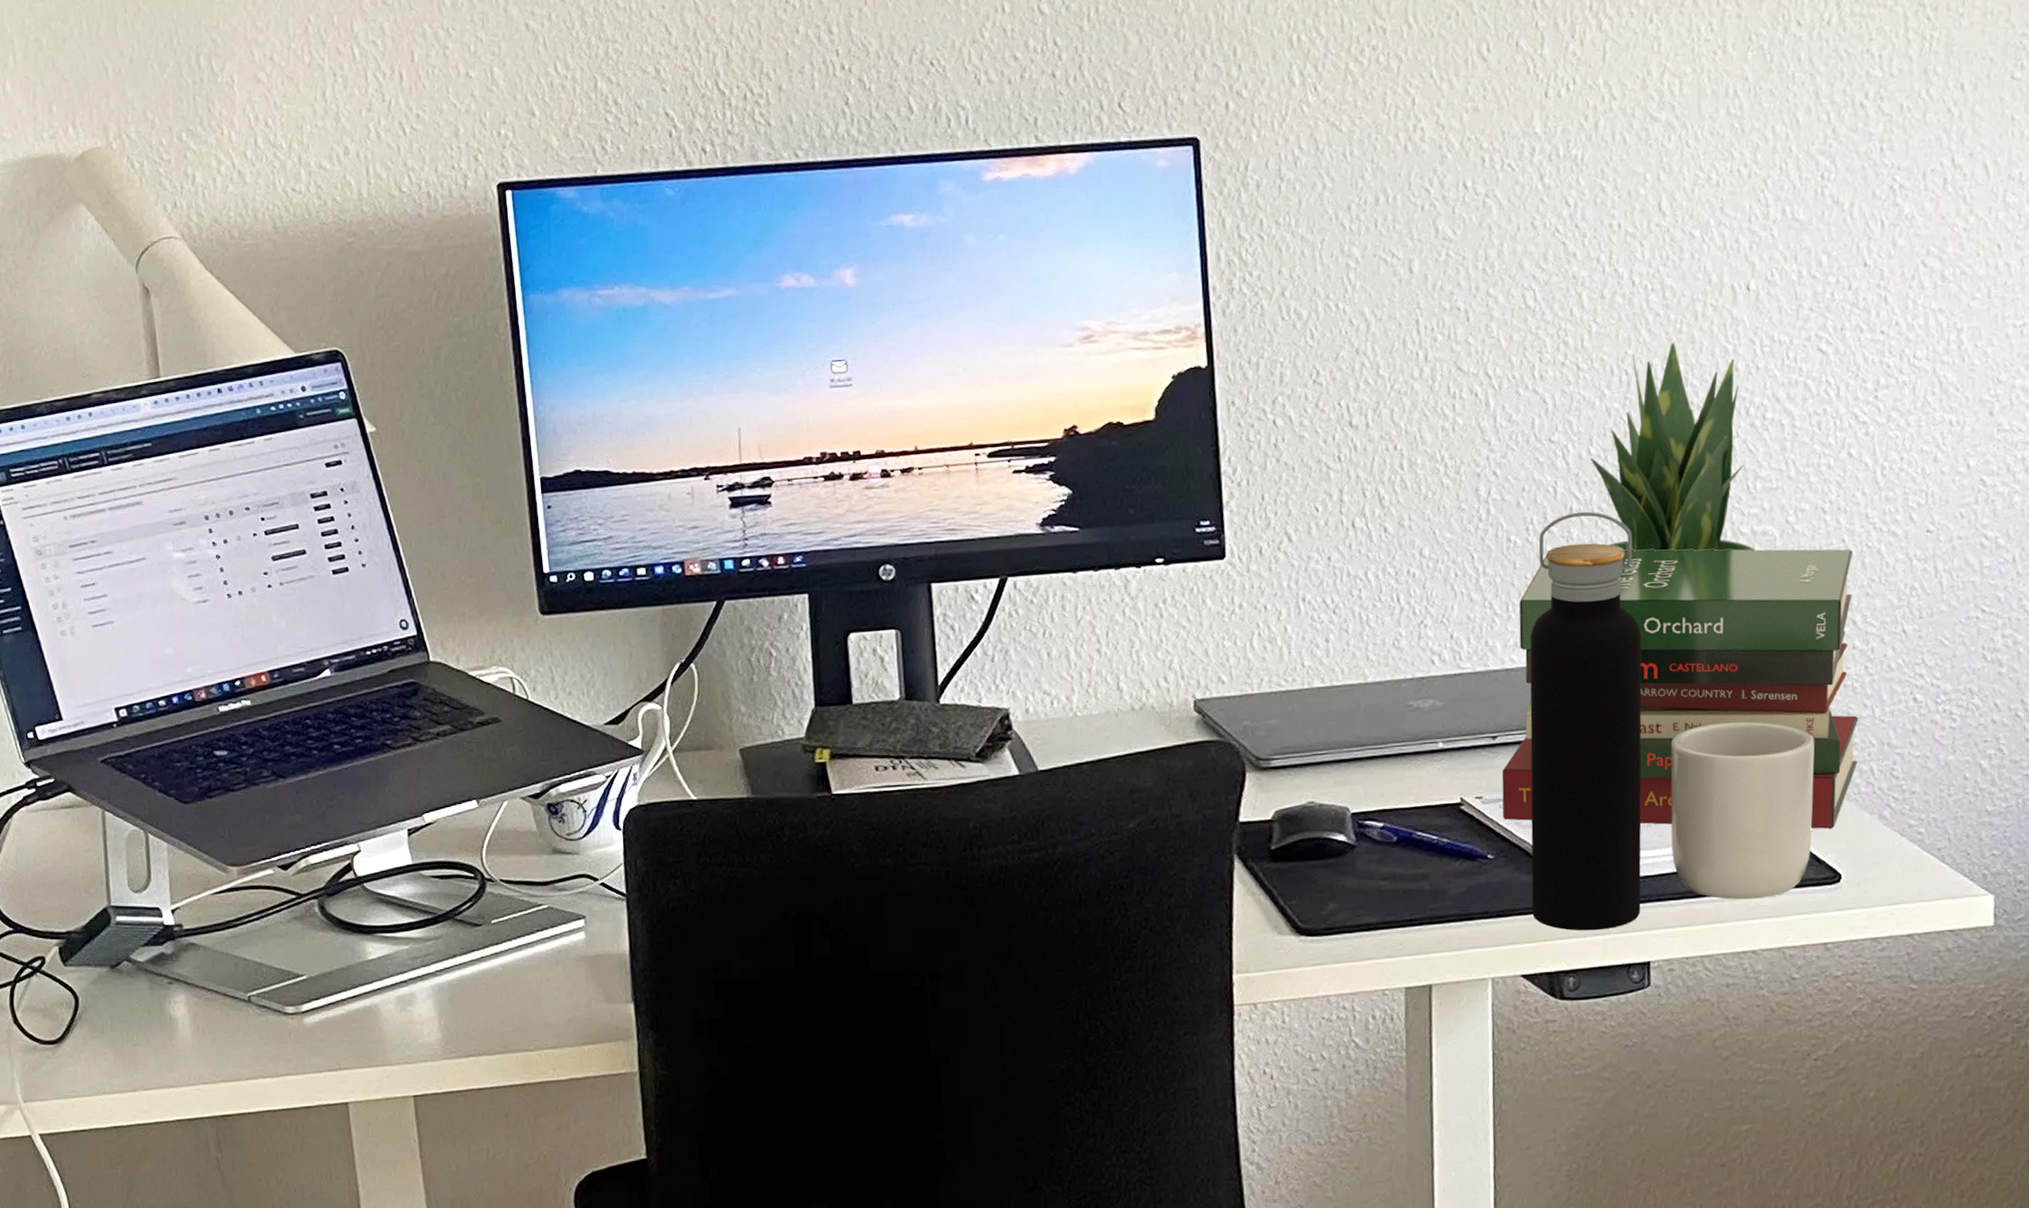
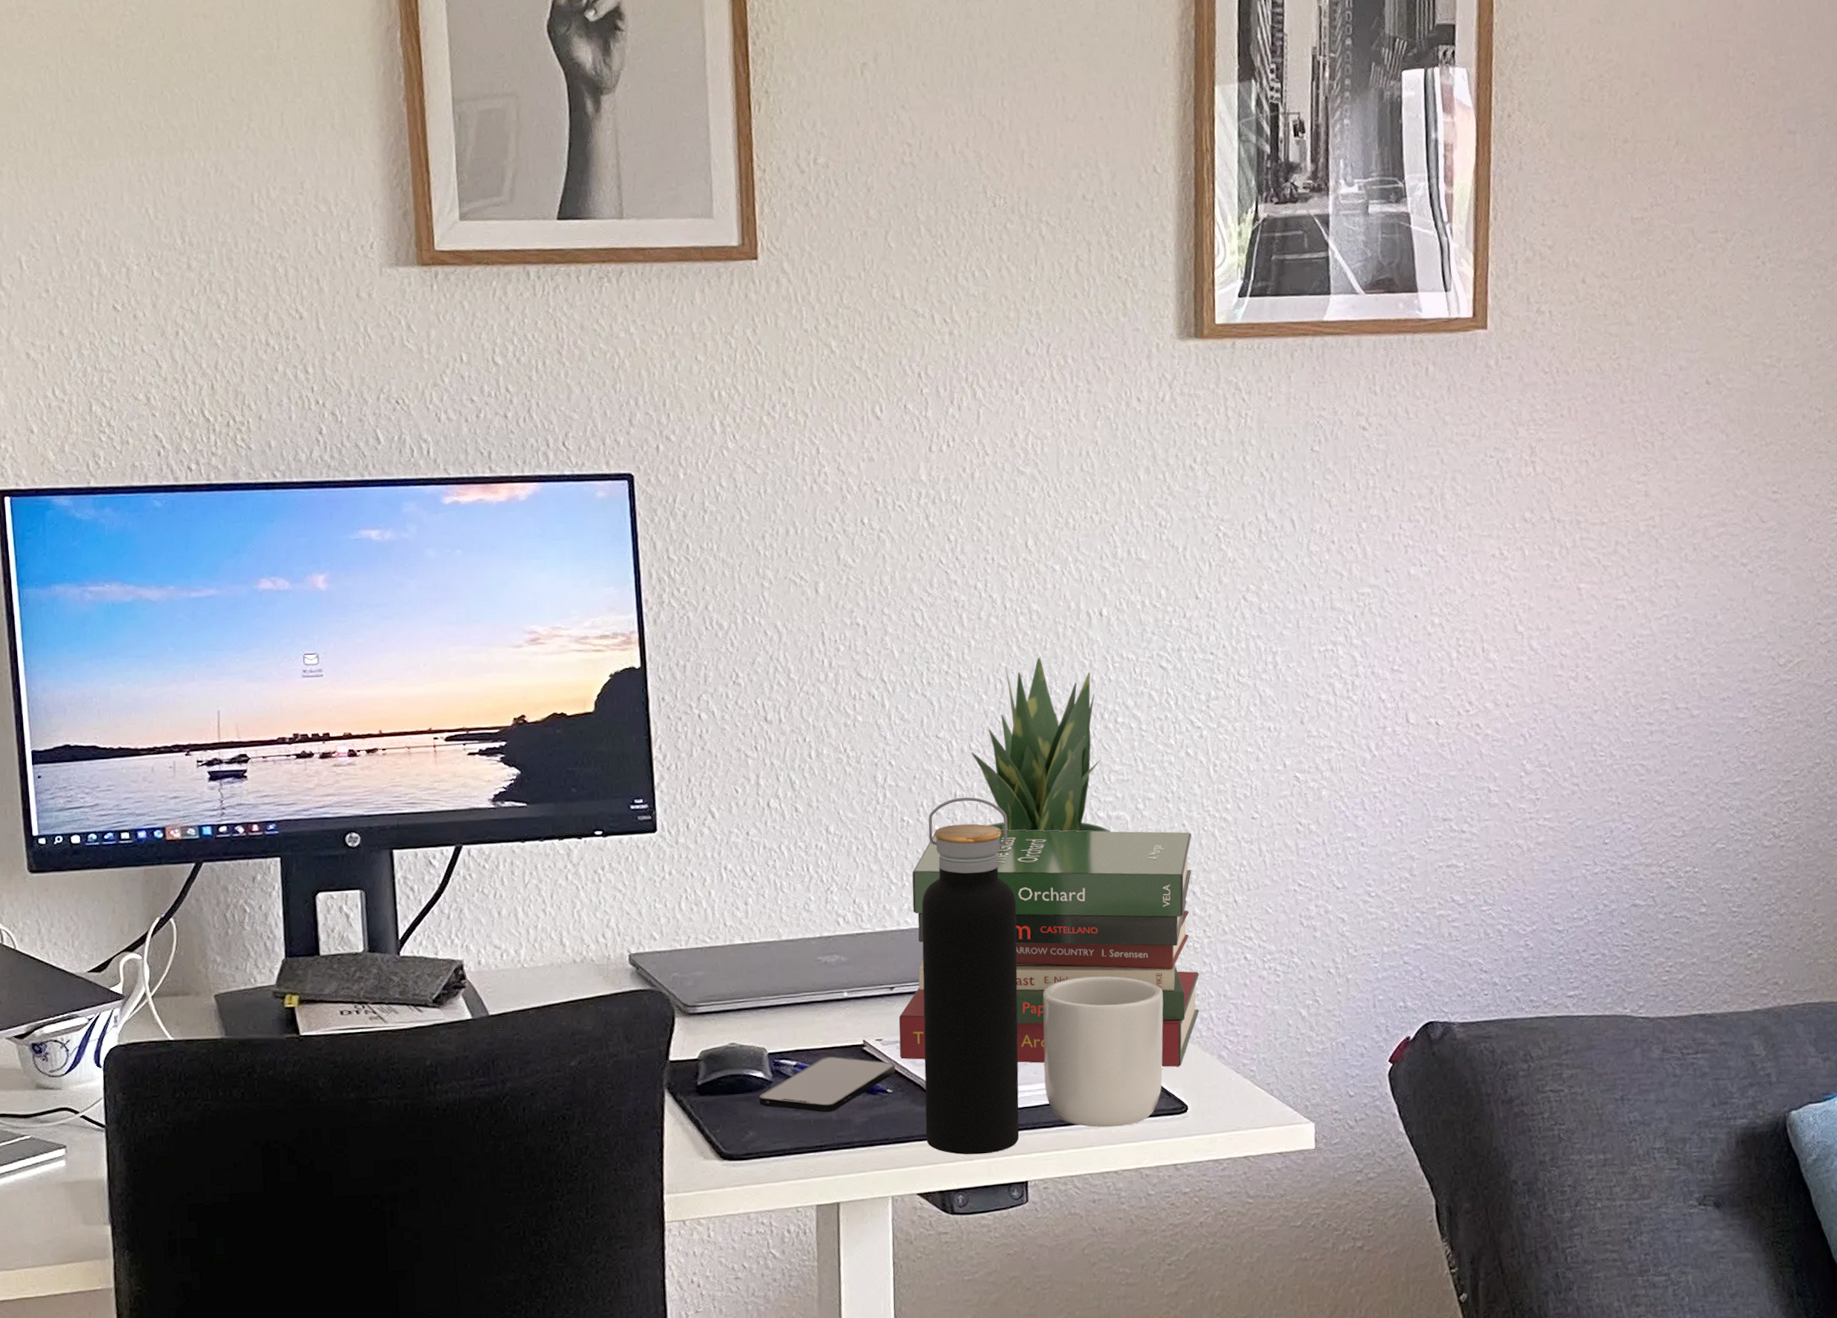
phone: none [1341,817,1498,881] -> present [759,1057,896,1112]

